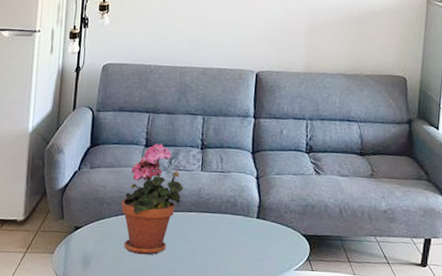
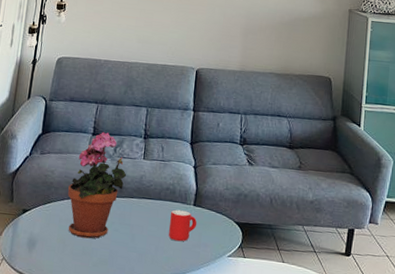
mug: none [231,223,261,256] -> present [169,209,197,242]

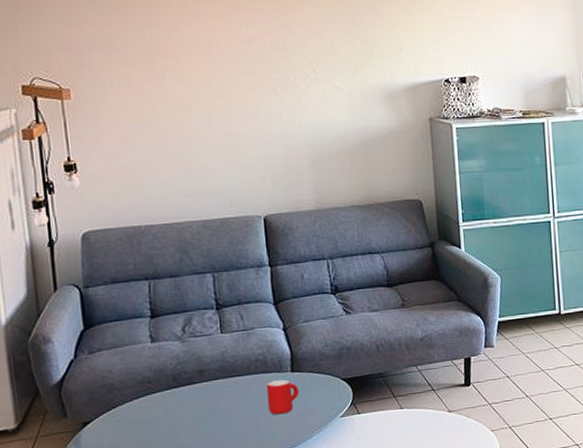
potted plant: present [68,132,127,239] -> none [135,311,205,438]

